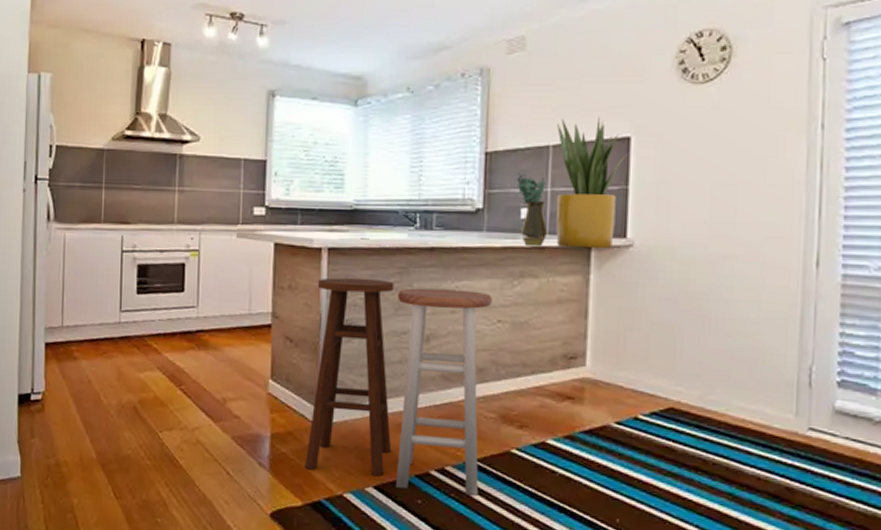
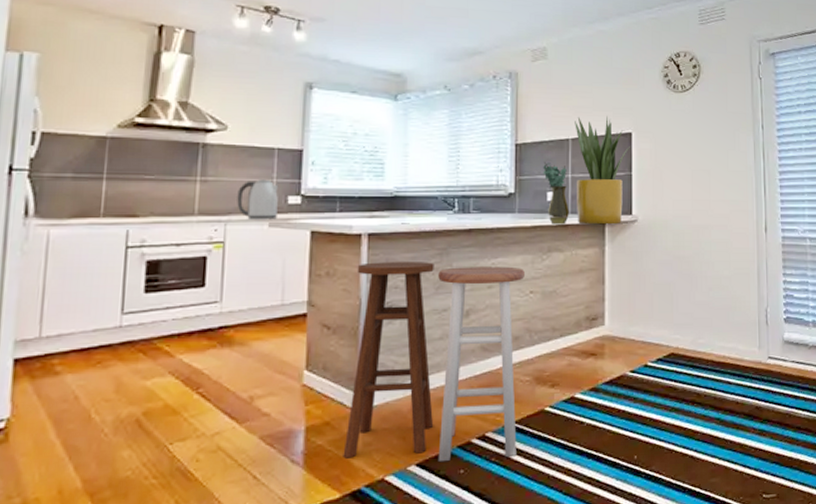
kettle: none [209,190,245,230] -> present [237,179,279,220]

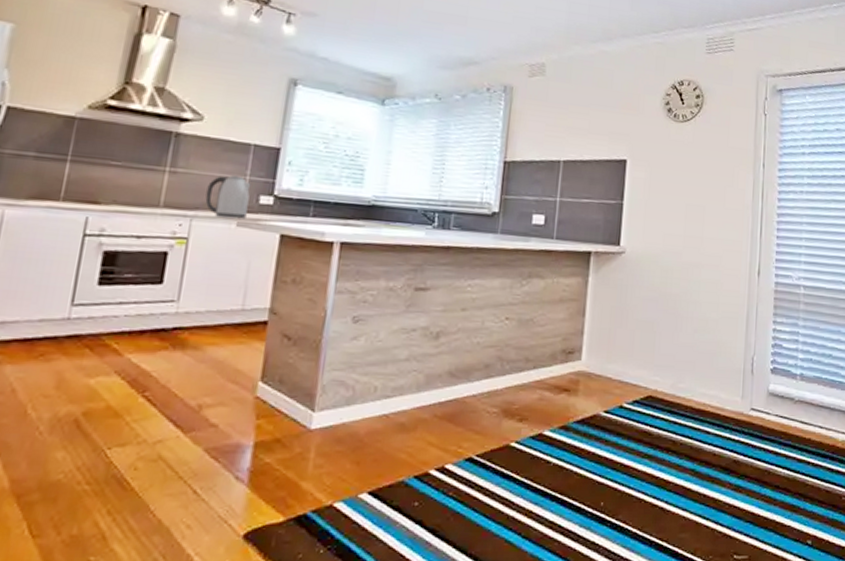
bar stool: present [343,262,434,459] -> none [291,273,408,481]
bar stool: present [437,266,526,461] -> none [391,285,503,492]
vase: present [543,161,569,225] -> none [530,182,555,250]
planter: present [575,116,631,225] -> none [562,139,625,255]

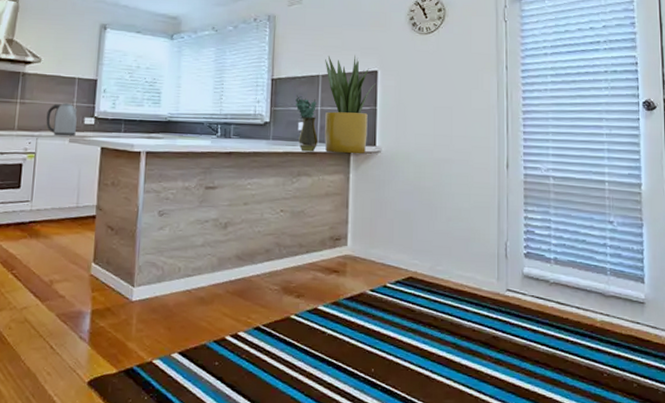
vase: none [530,182,555,250] -> present [295,95,318,152]
planter: none [562,139,625,255] -> present [324,55,377,154]

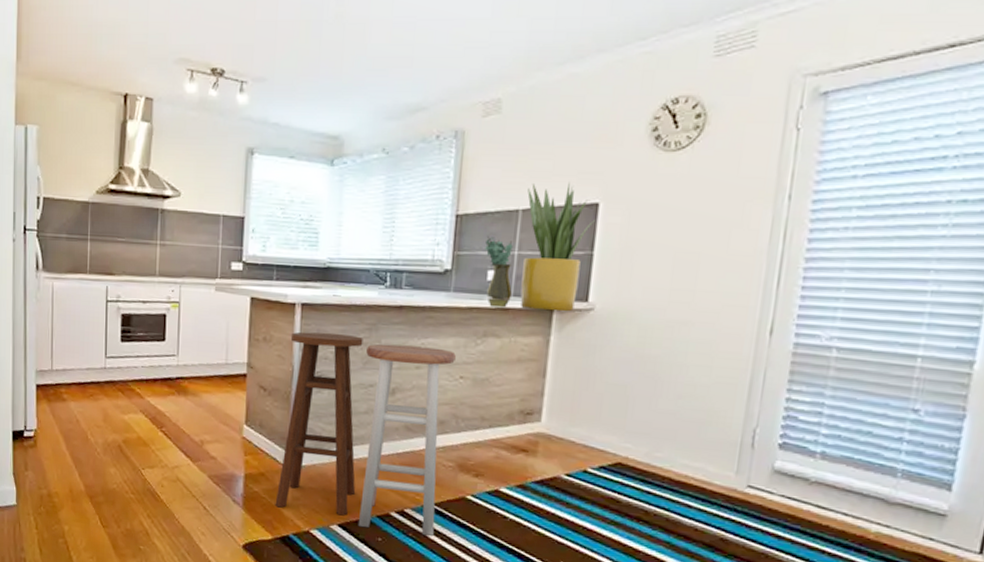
kettle: present [46,103,78,137] -> none [189,245,224,284]
bar stool: none [120,176,199,344] -> present [275,332,363,516]
bar stool: none [196,184,277,356] -> present [357,344,457,536]

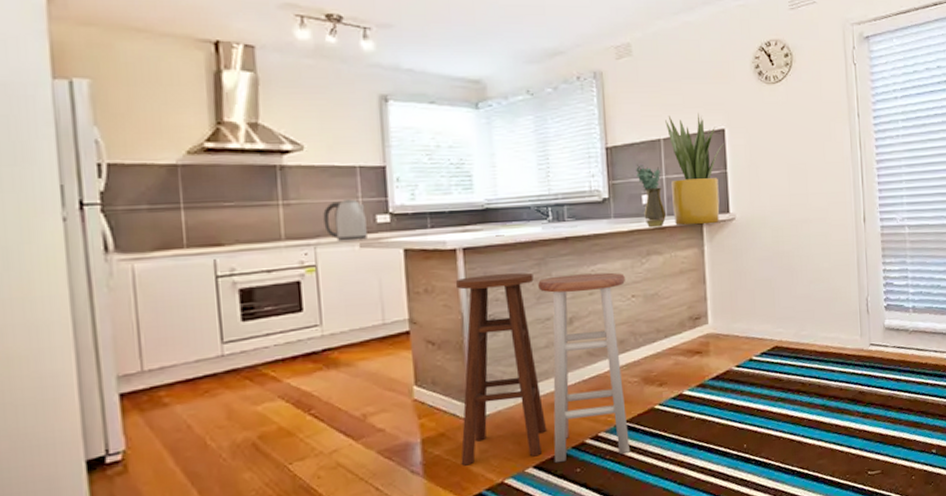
kettle: none [189,245,224,284] -> present [323,199,367,241]

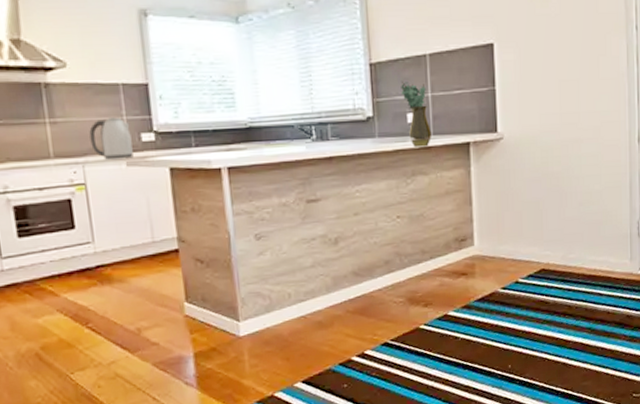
bar stool: present [456,272,547,466] -> none [222,192,315,379]
bar stool: present [538,272,630,462] -> none [303,192,396,378]
planter: present [665,112,725,226] -> none [431,26,494,146]

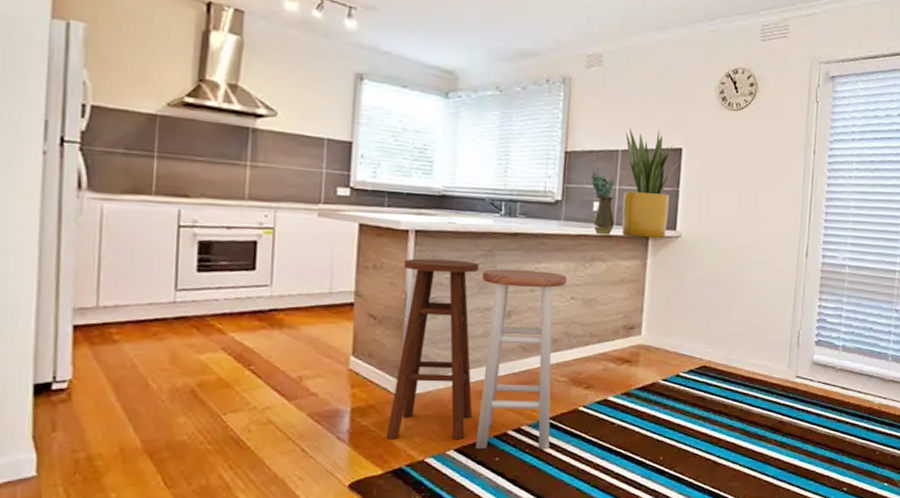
kettle: present [89,117,134,160] -> none [286,169,328,210]
bar stool: none [222,192,315,379] -> present [386,258,479,440]
bar stool: none [303,192,396,378] -> present [475,269,568,449]
planter: none [431,26,494,146] -> present [621,128,681,239]

